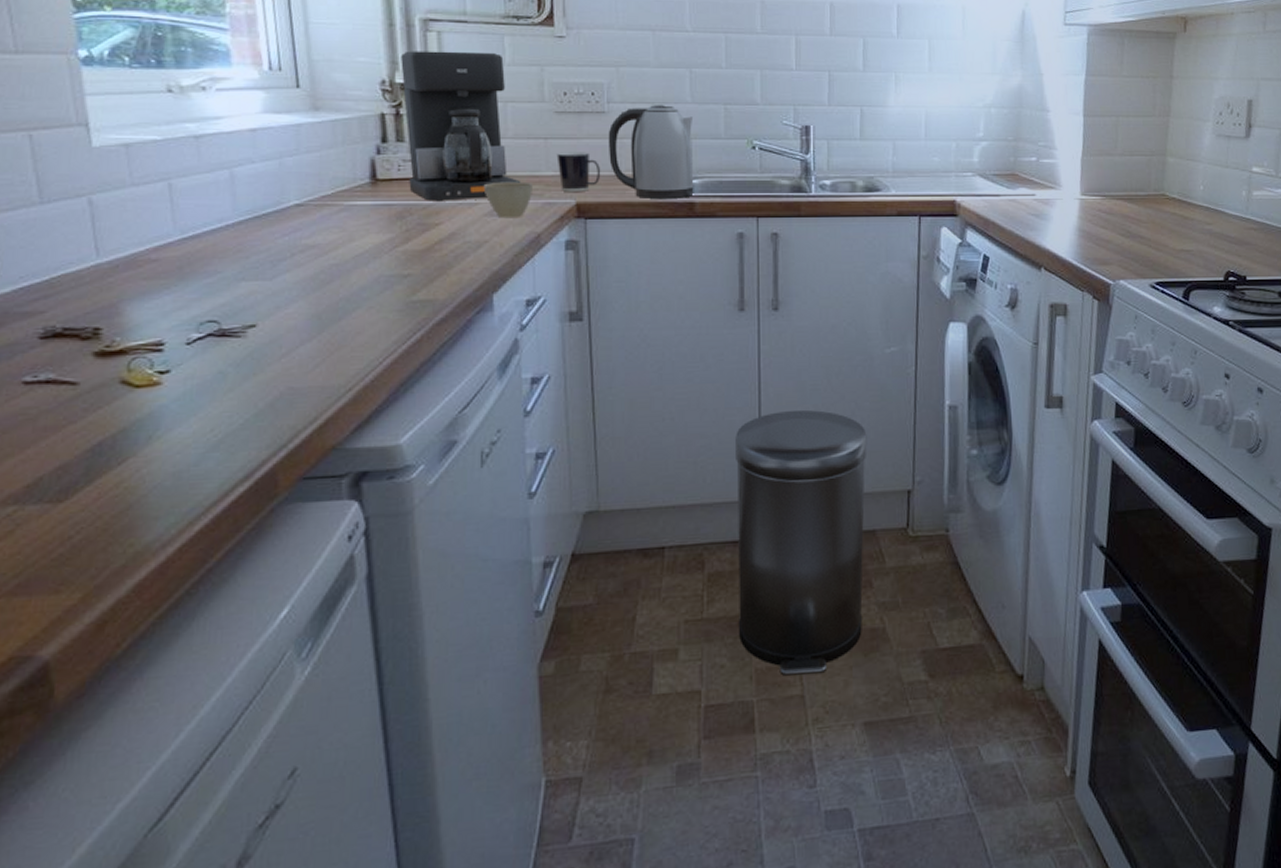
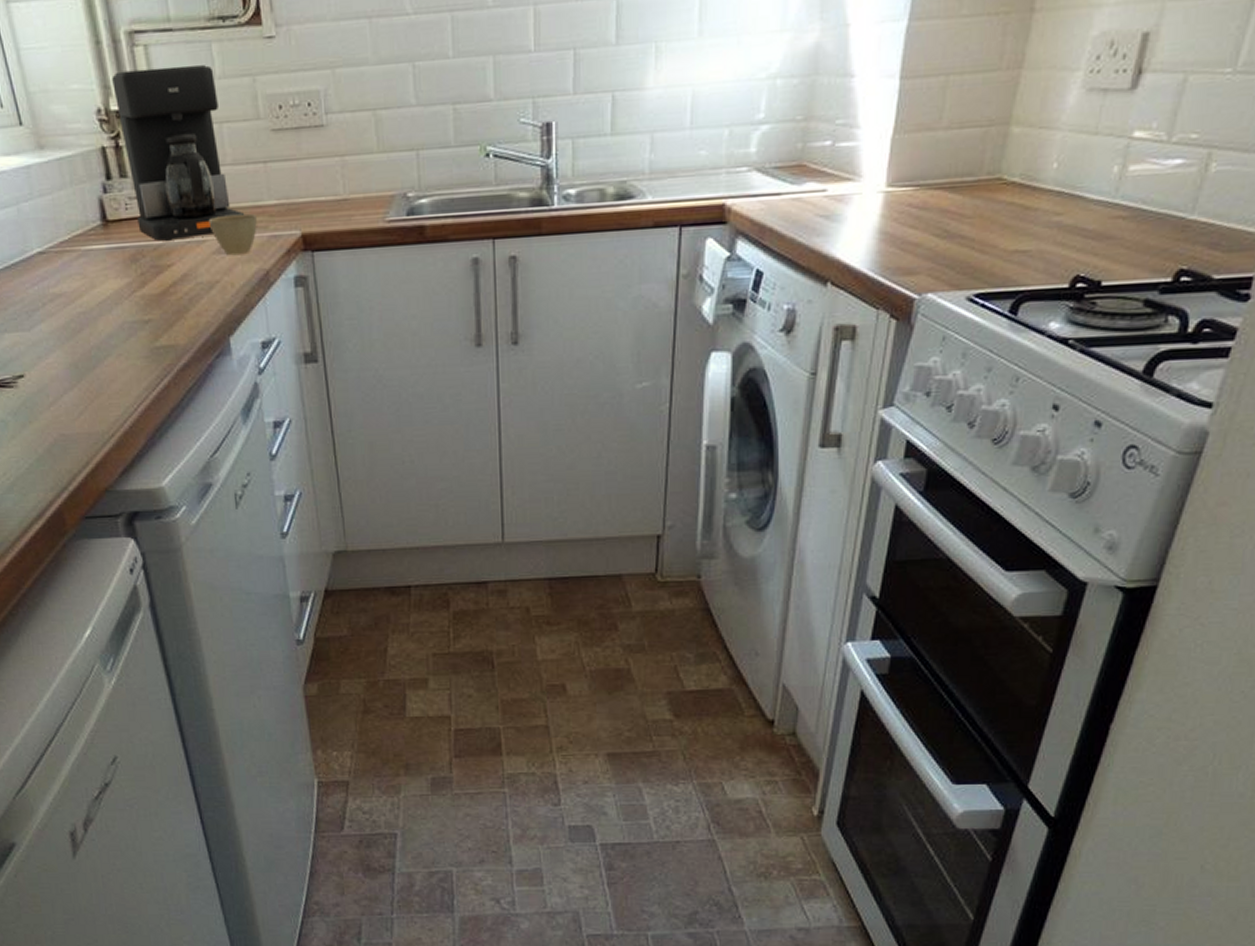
mug: present [556,152,601,192] -> none [277,174,325,222]
kettle: present [608,104,694,198] -> none [328,109,424,225]
pedal bin: present [734,410,868,677] -> none [475,452,615,709]

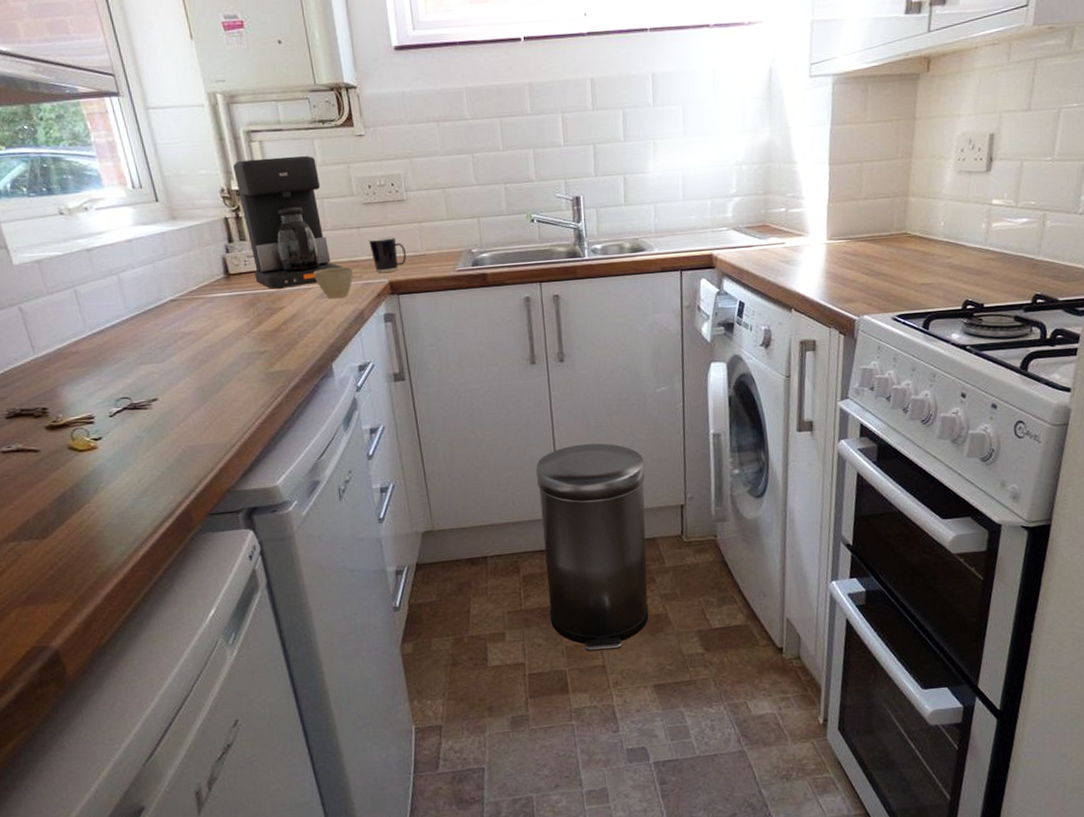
mug: none [277,174,325,222] -> present [368,236,407,273]
pedal bin: none [475,452,615,709] -> present [535,443,649,652]

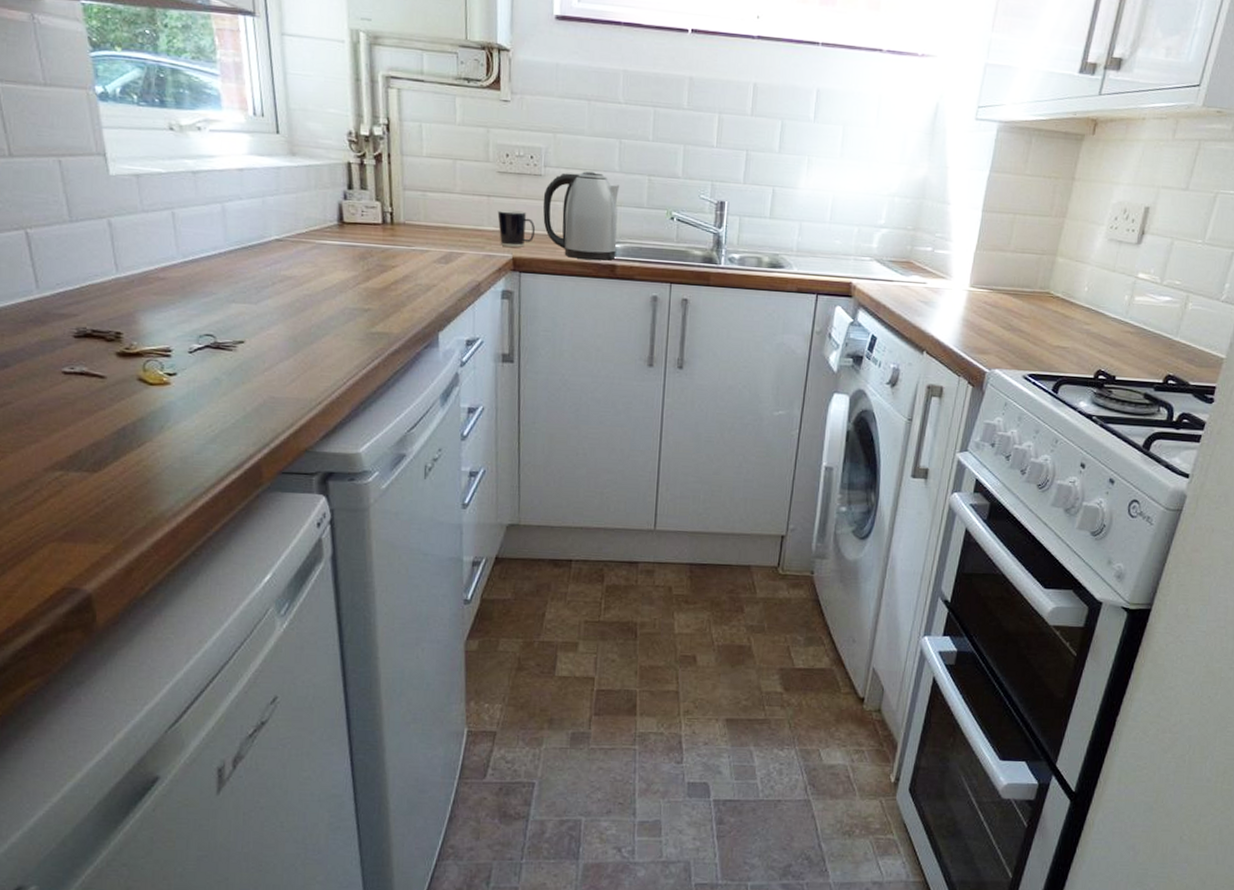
coffee maker: present [233,156,343,290] -> none [365,105,466,248]
cup: present [313,266,353,300] -> none [433,232,476,267]
kettle: none [408,188,485,273] -> present [542,170,619,260]
pedal bin: present [535,443,649,652] -> none [629,457,751,677]

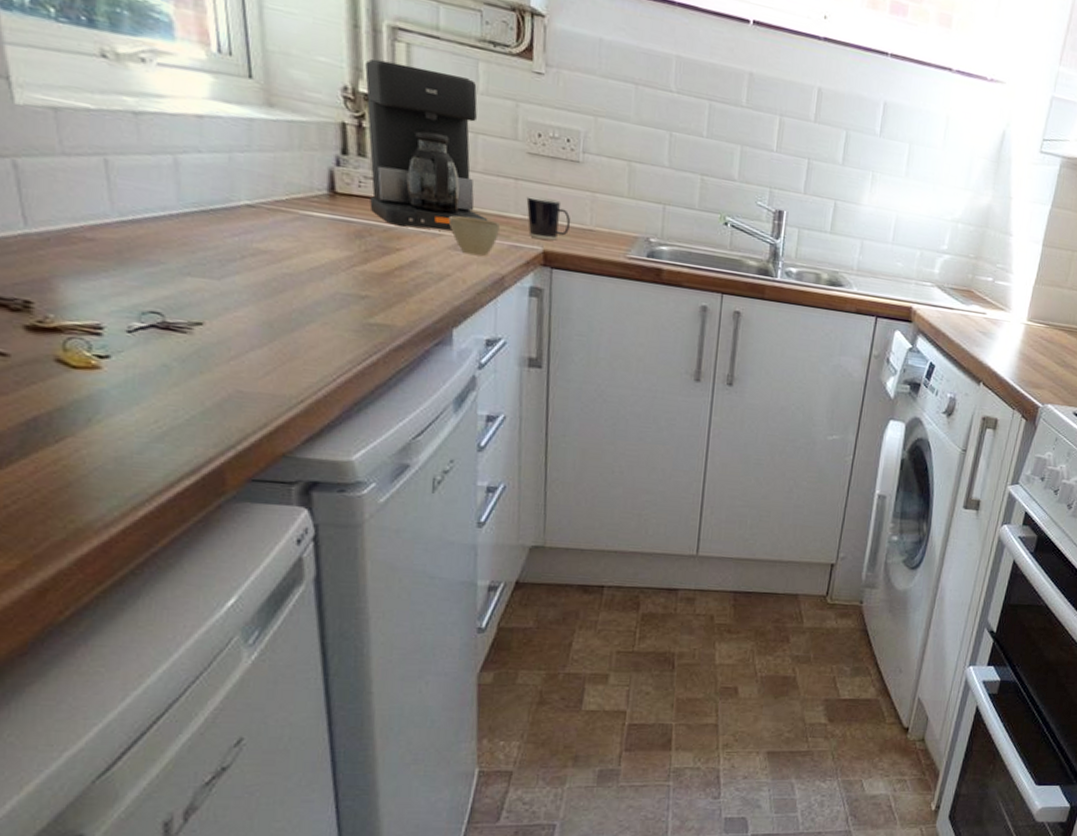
coffee maker: none [365,105,466,248] -> present [365,58,488,231]
cup: none [433,232,476,267] -> present [448,215,500,257]
kettle: present [542,170,619,260] -> none [580,161,668,263]

